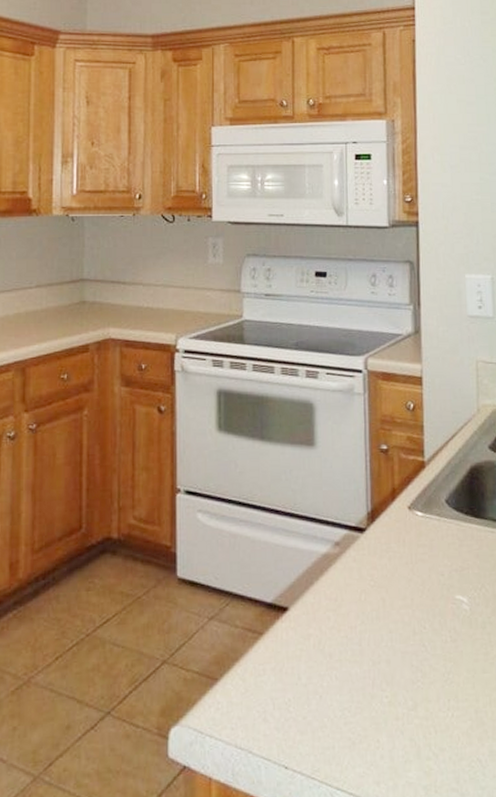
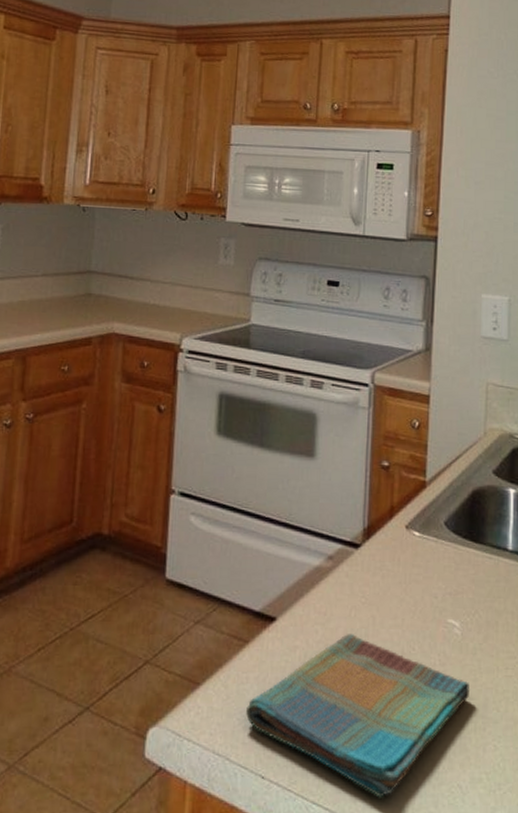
dish towel: none [265,616,483,779] -> present [246,633,471,798]

